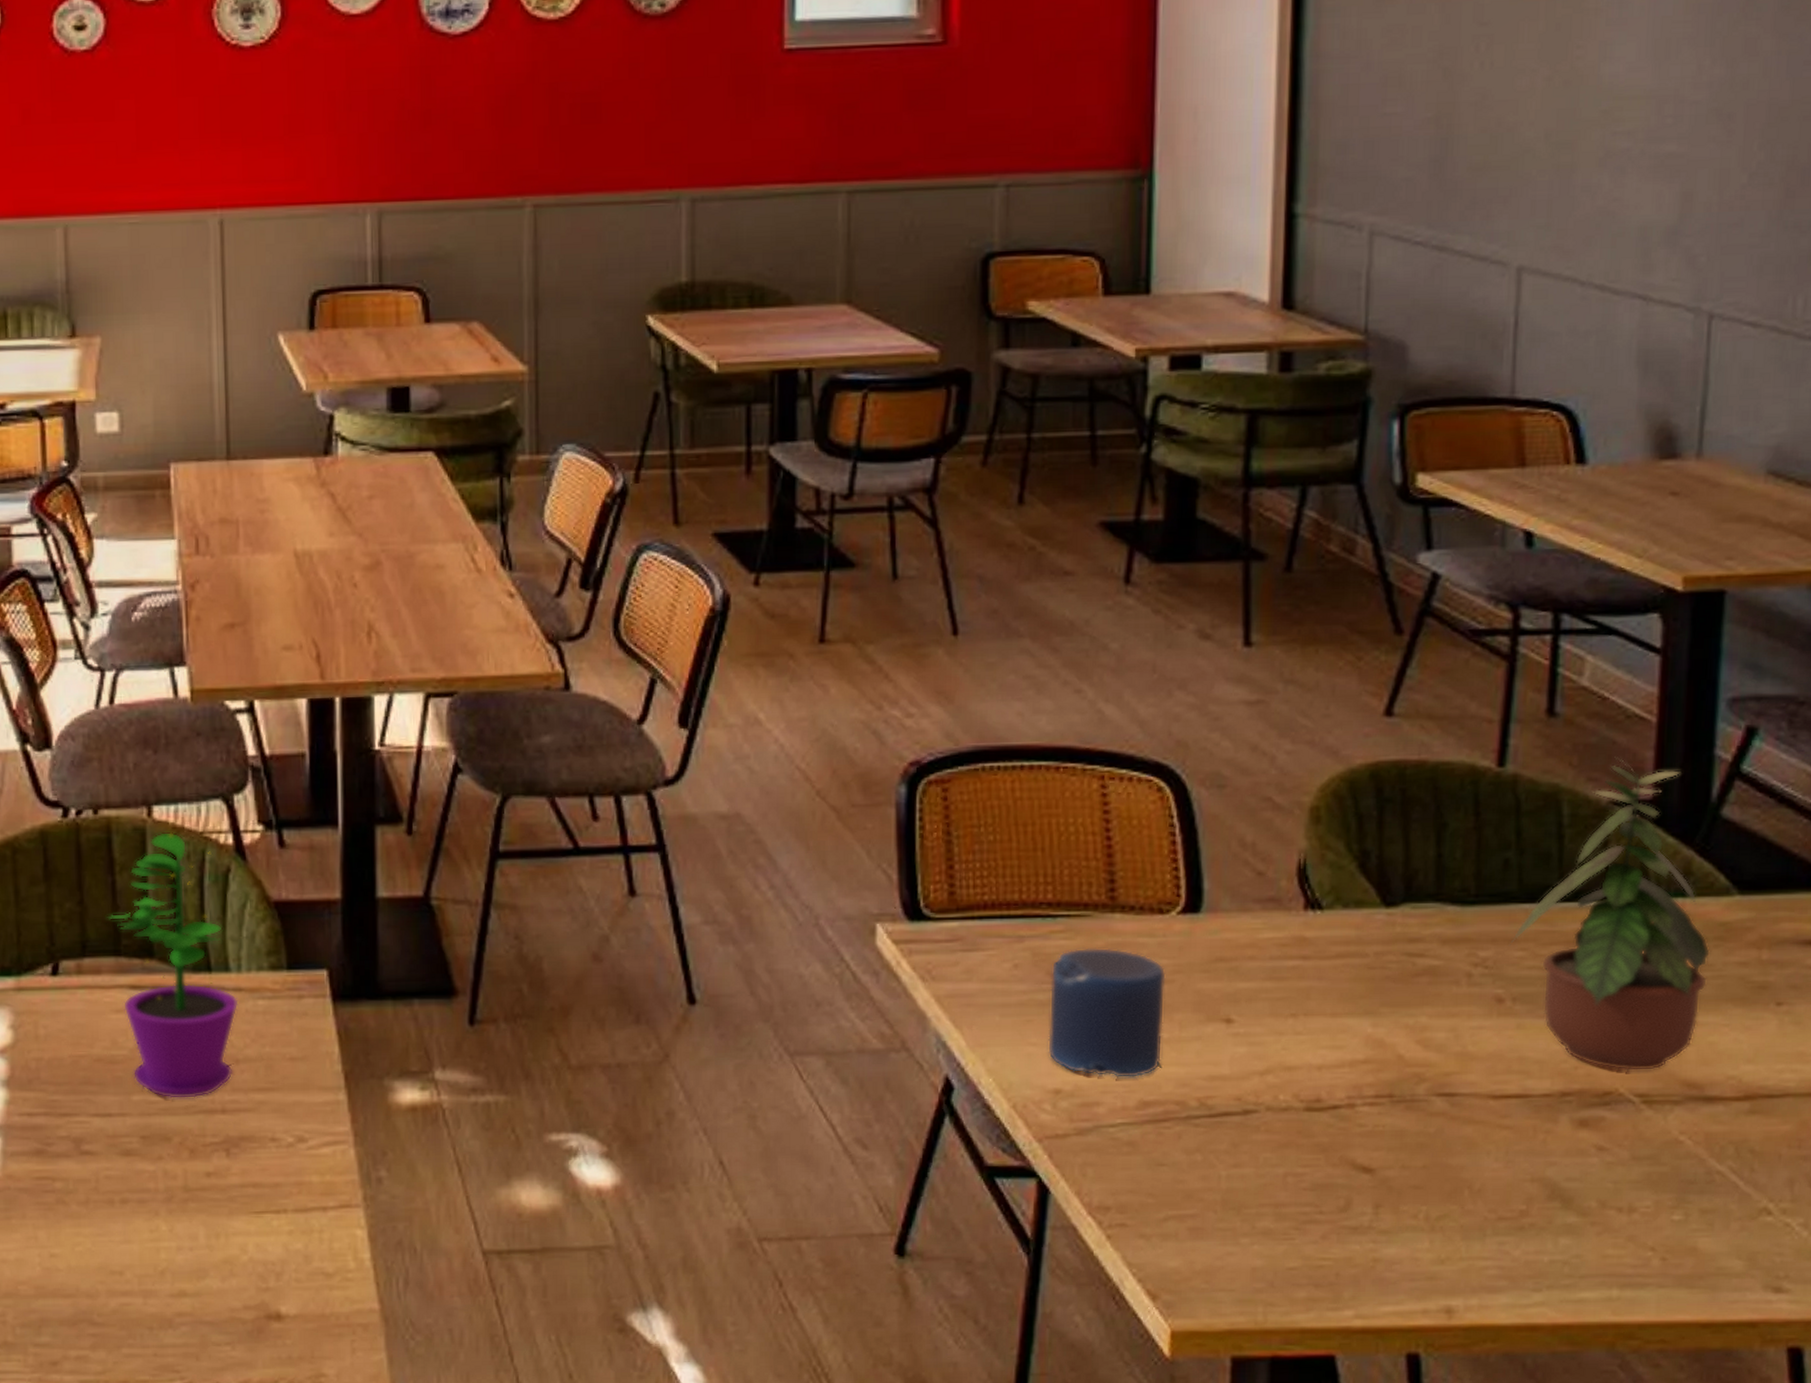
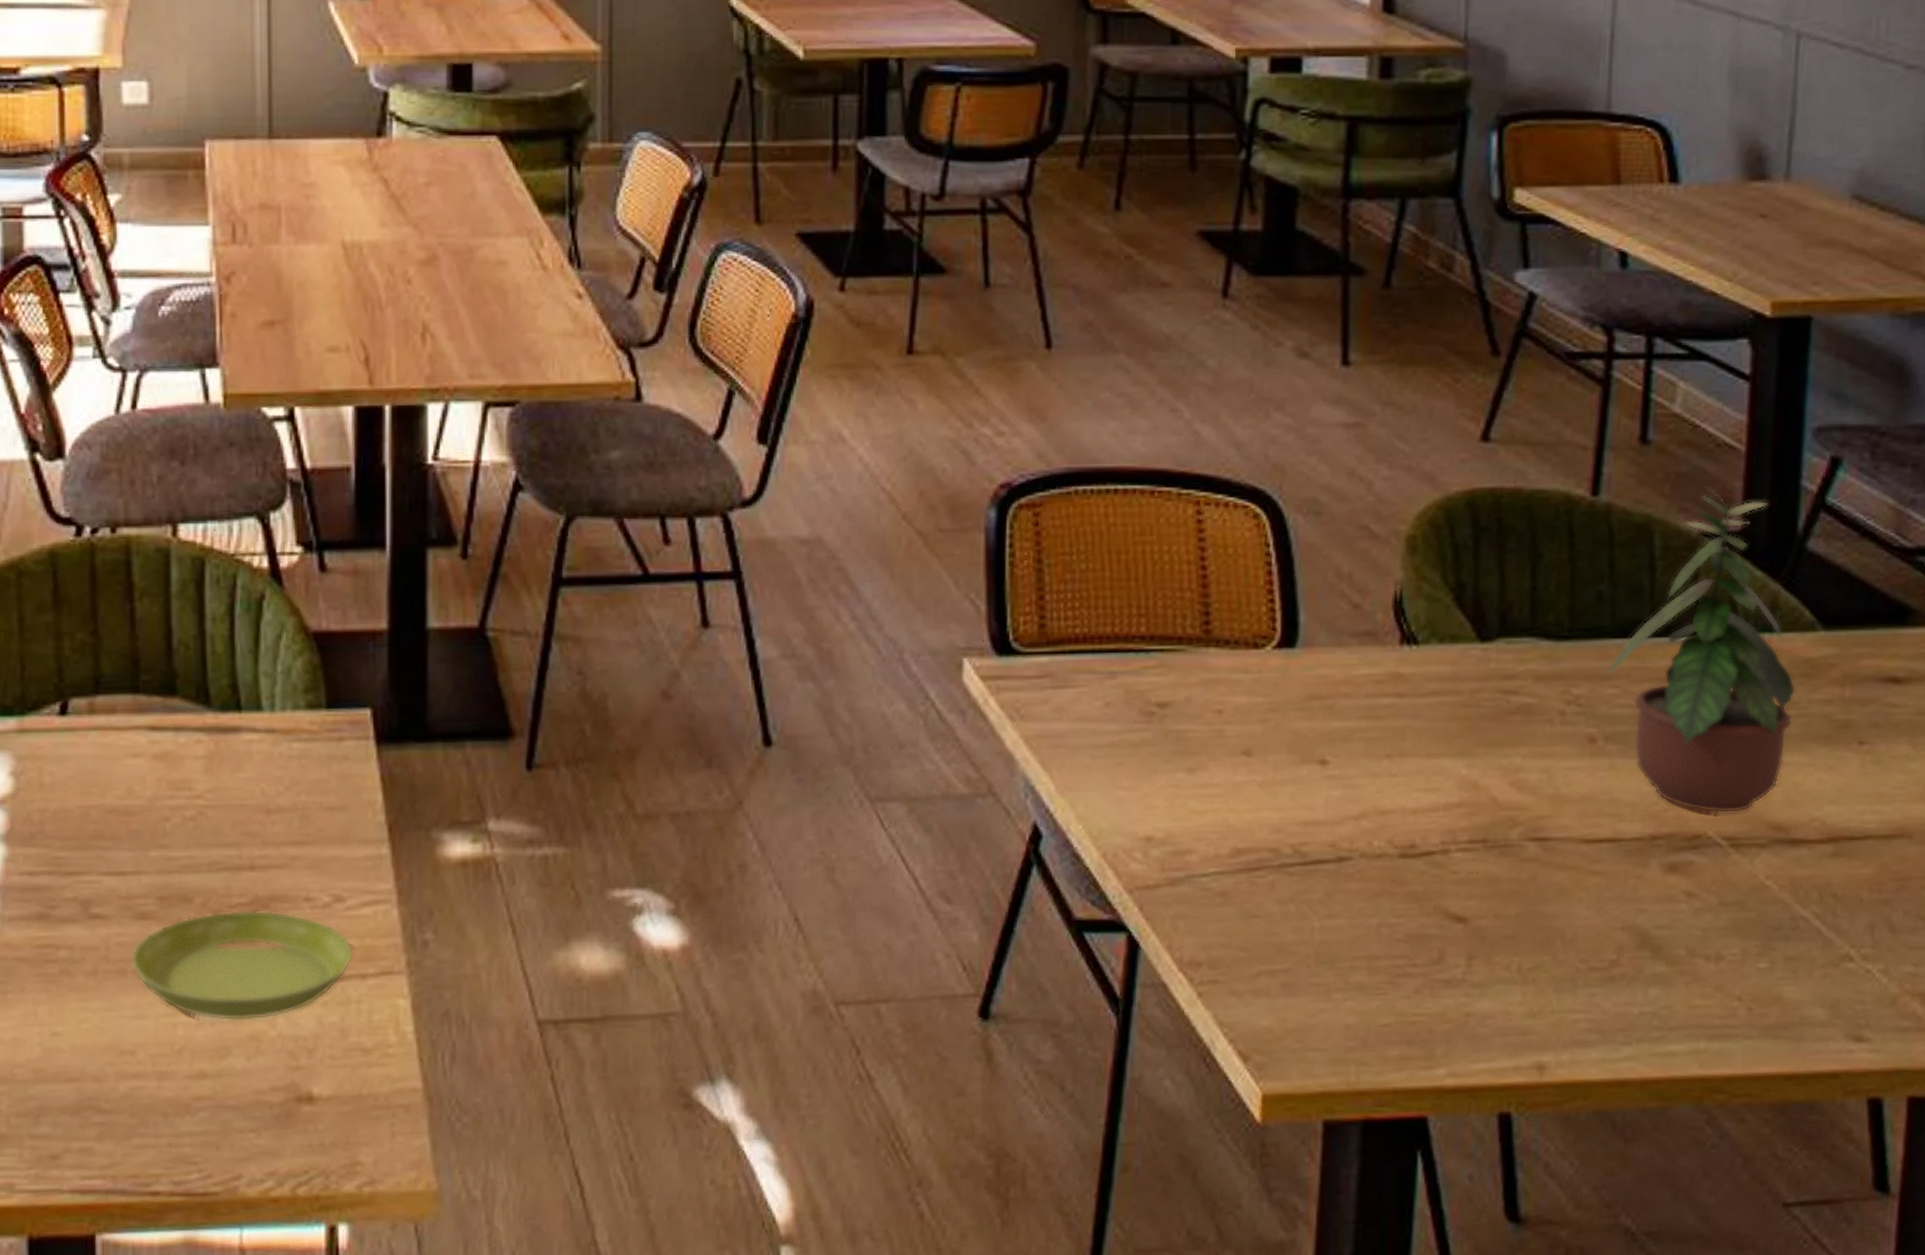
flower pot: present [108,832,239,1100] -> none [125,554,271,855]
saucer: none [118,1149,315,1247] -> present [131,910,353,1021]
candle: present [1048,947,1166,1079] -> none [1140,684,1261,825]

